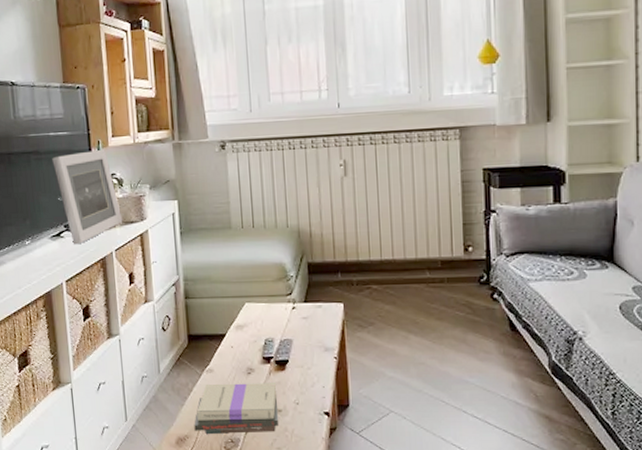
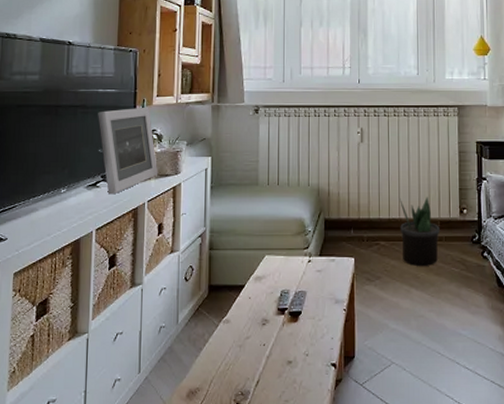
books: present [194,383,278,434] -> none [206,334,289,386]
planter: none [393,235,441,310] -> present [400,197,440,266]

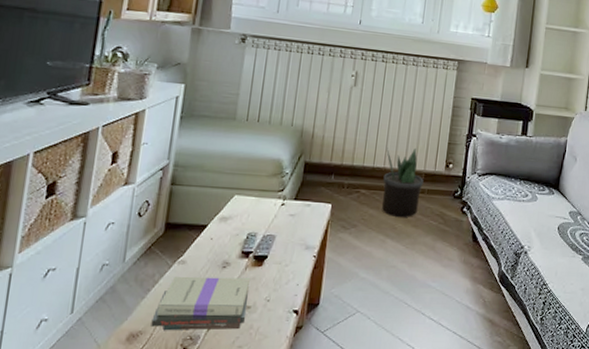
picture frame: present [98,107,158,195] -> none [49,18,120,115]
books: none [206,334,289,386] -> present [151,276,251,331]

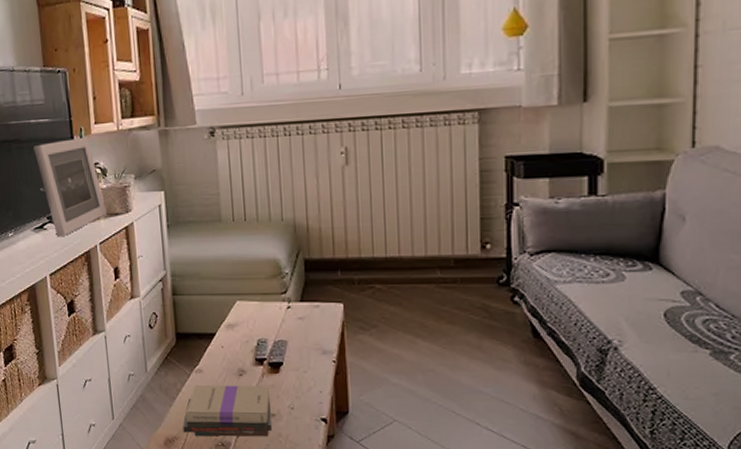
picture frame: none [49,18,120,115] -> present [33,136,107,237]
planter: present [382,148,424,217] -> none [399,230,454,313]

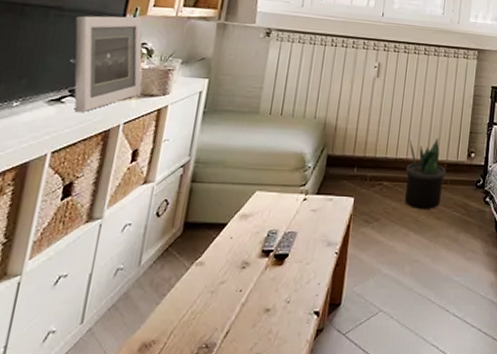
books: present [182,385,272,437] -> none [165,278,271,338]
planter: none [399,230,454,313] -> present [405,138,446,209]

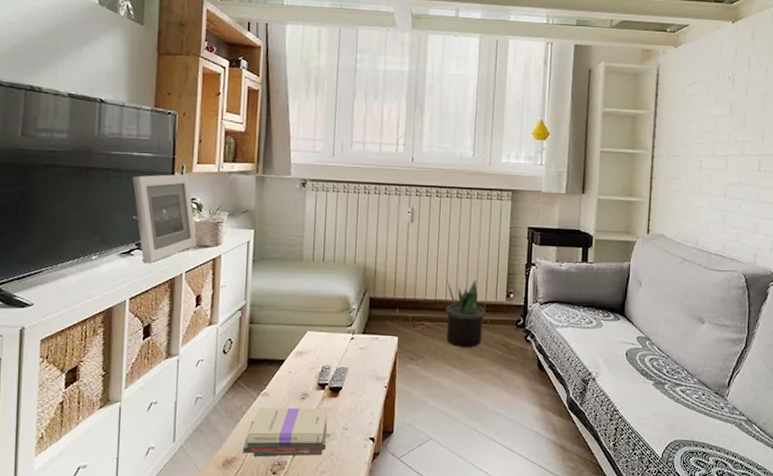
books: none [165,278,271,338] -> present [243,407,329,457]

